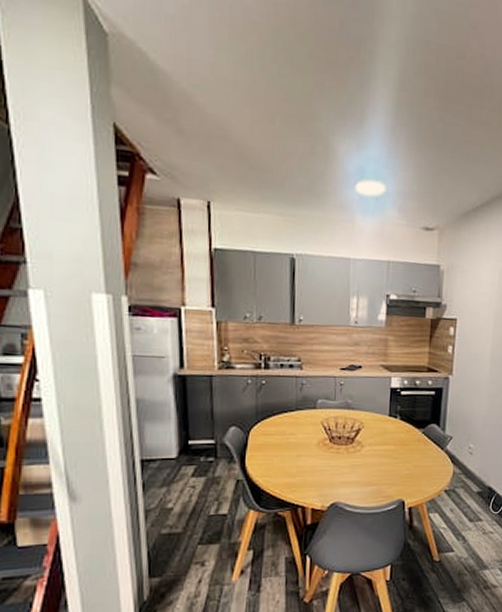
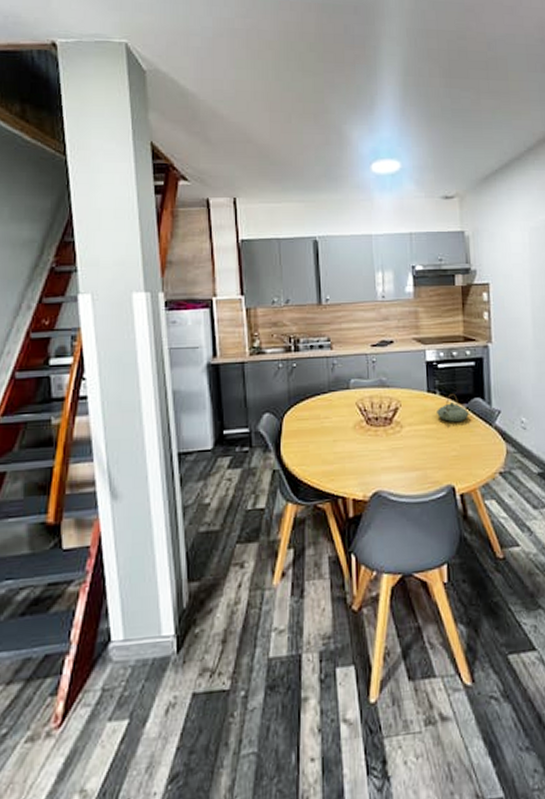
teapot: none [396,419,424,444] -> present [437,394,469,422]

